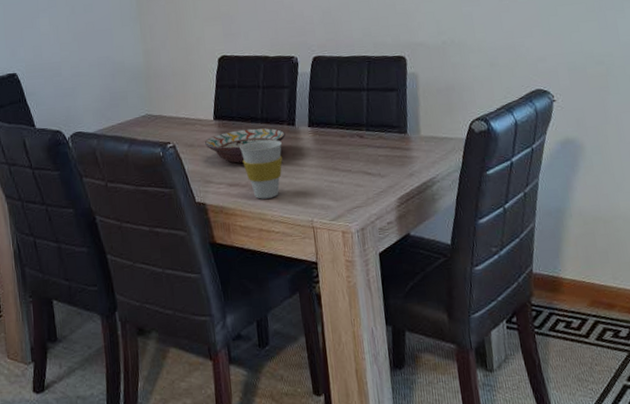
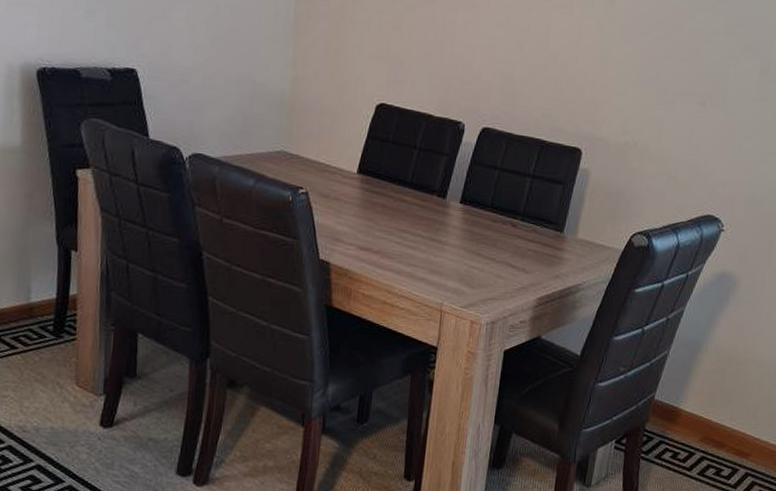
decorative bowl: present [204,128,286,163] -> none [341,189,433,227]
cup: present [240,139,283,199] -> none [379,206,427,272]

